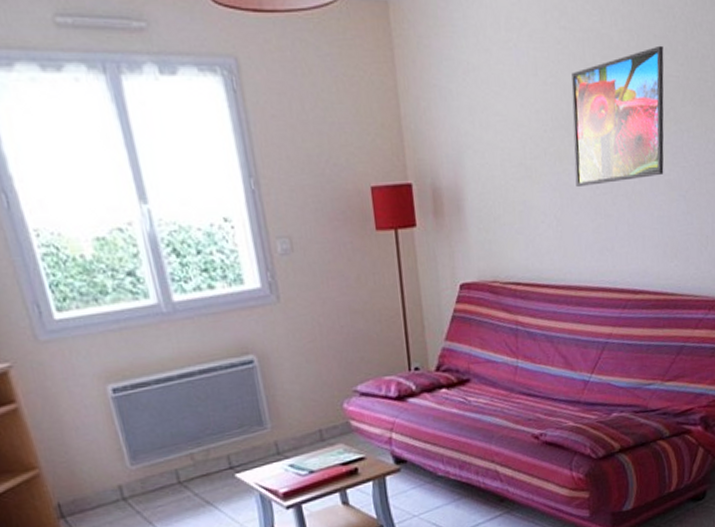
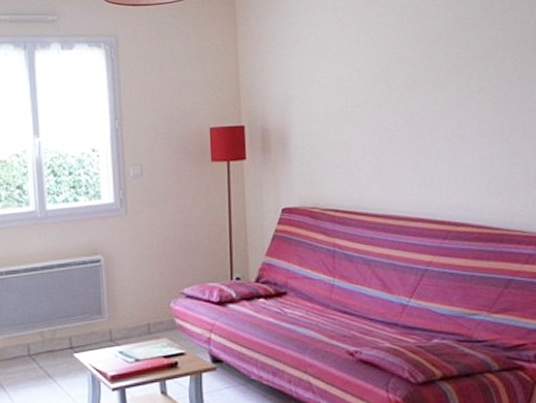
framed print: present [571,45,664,186] -> none [391,14,485,130]

